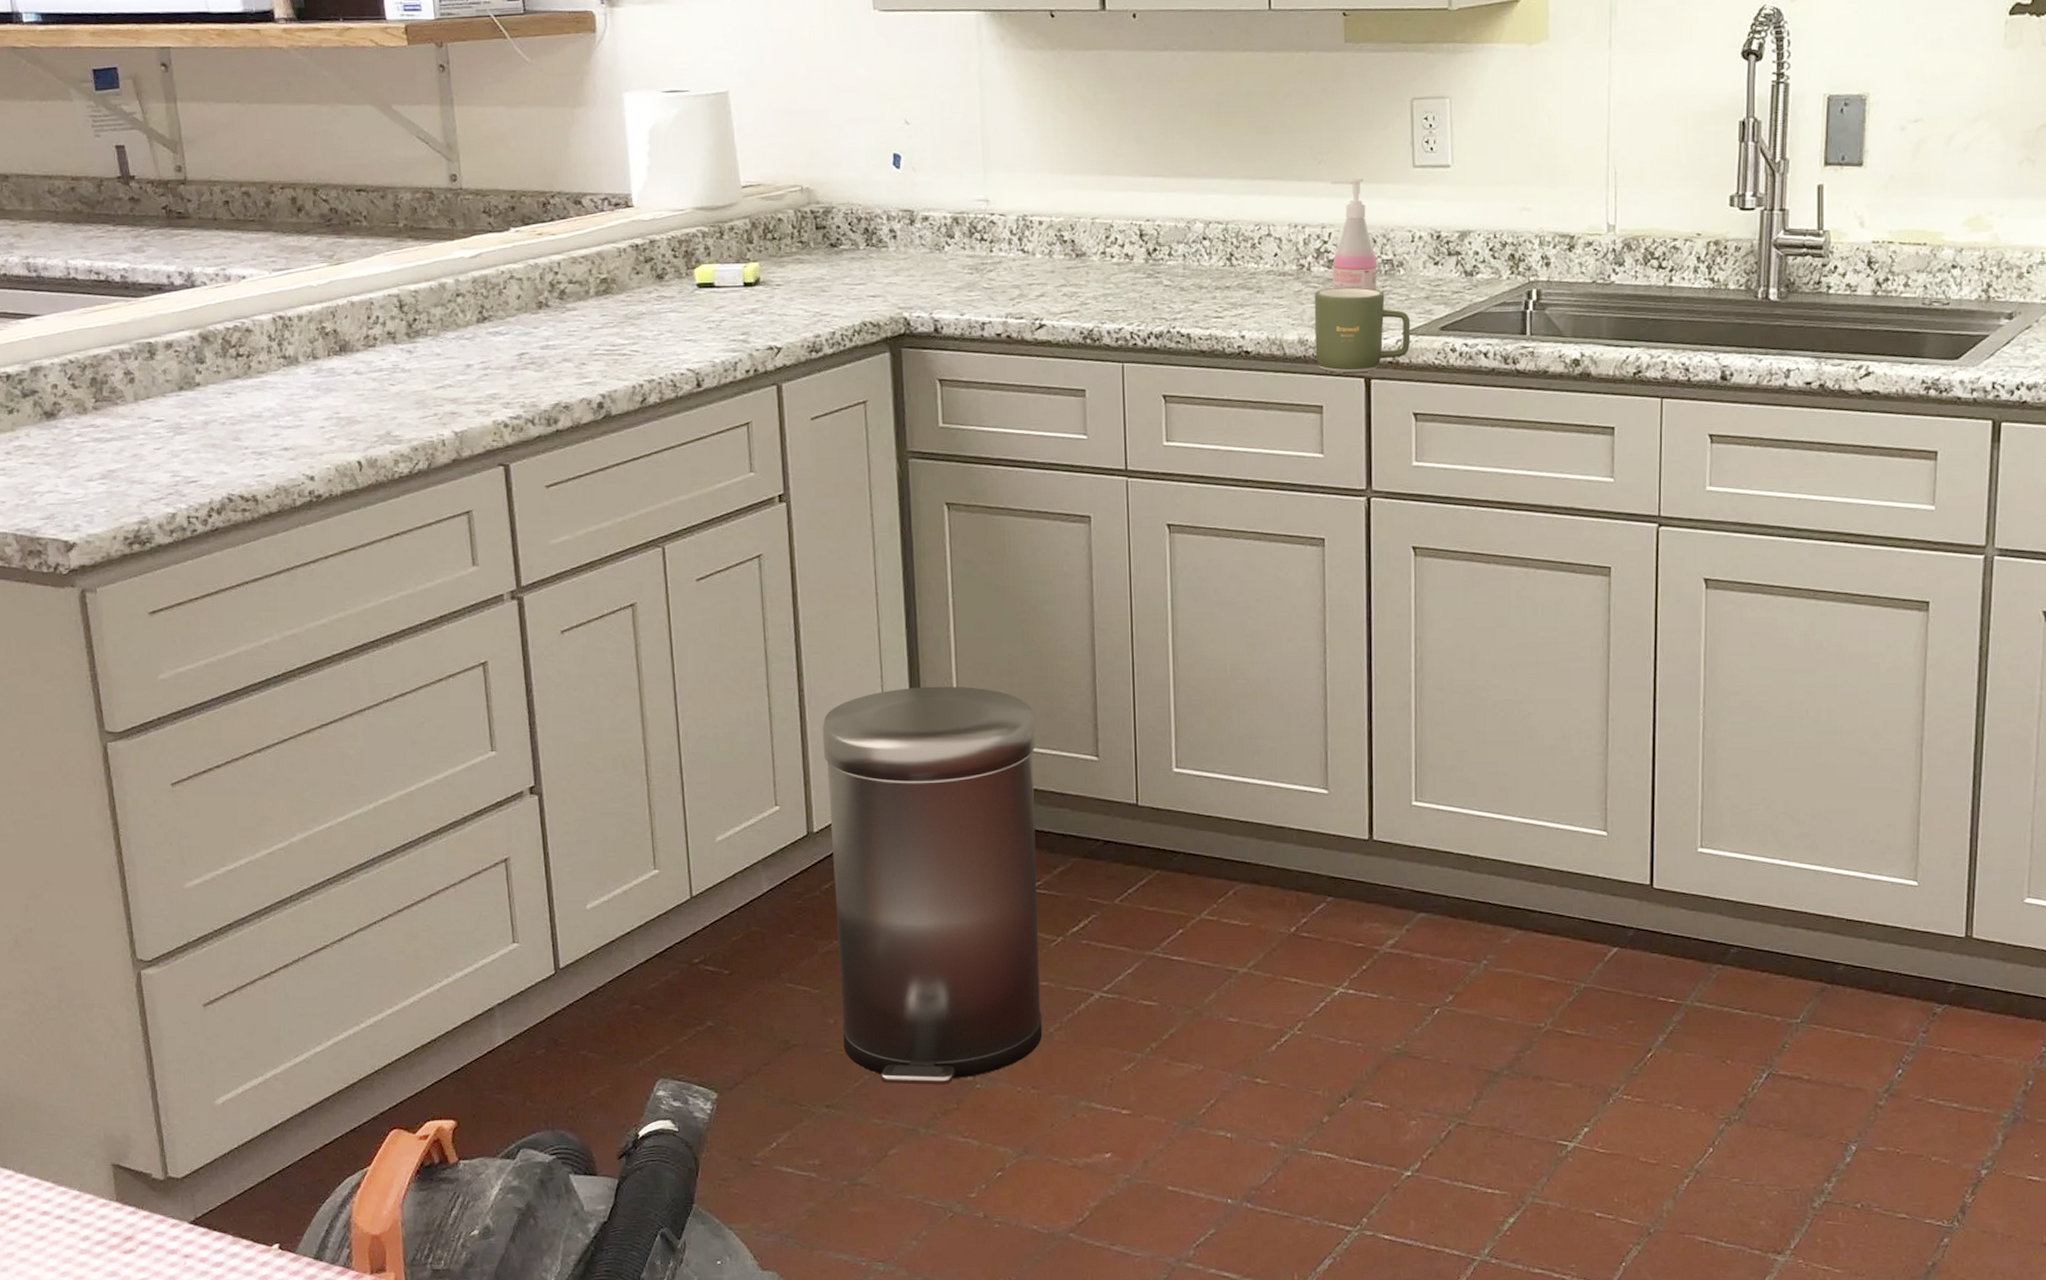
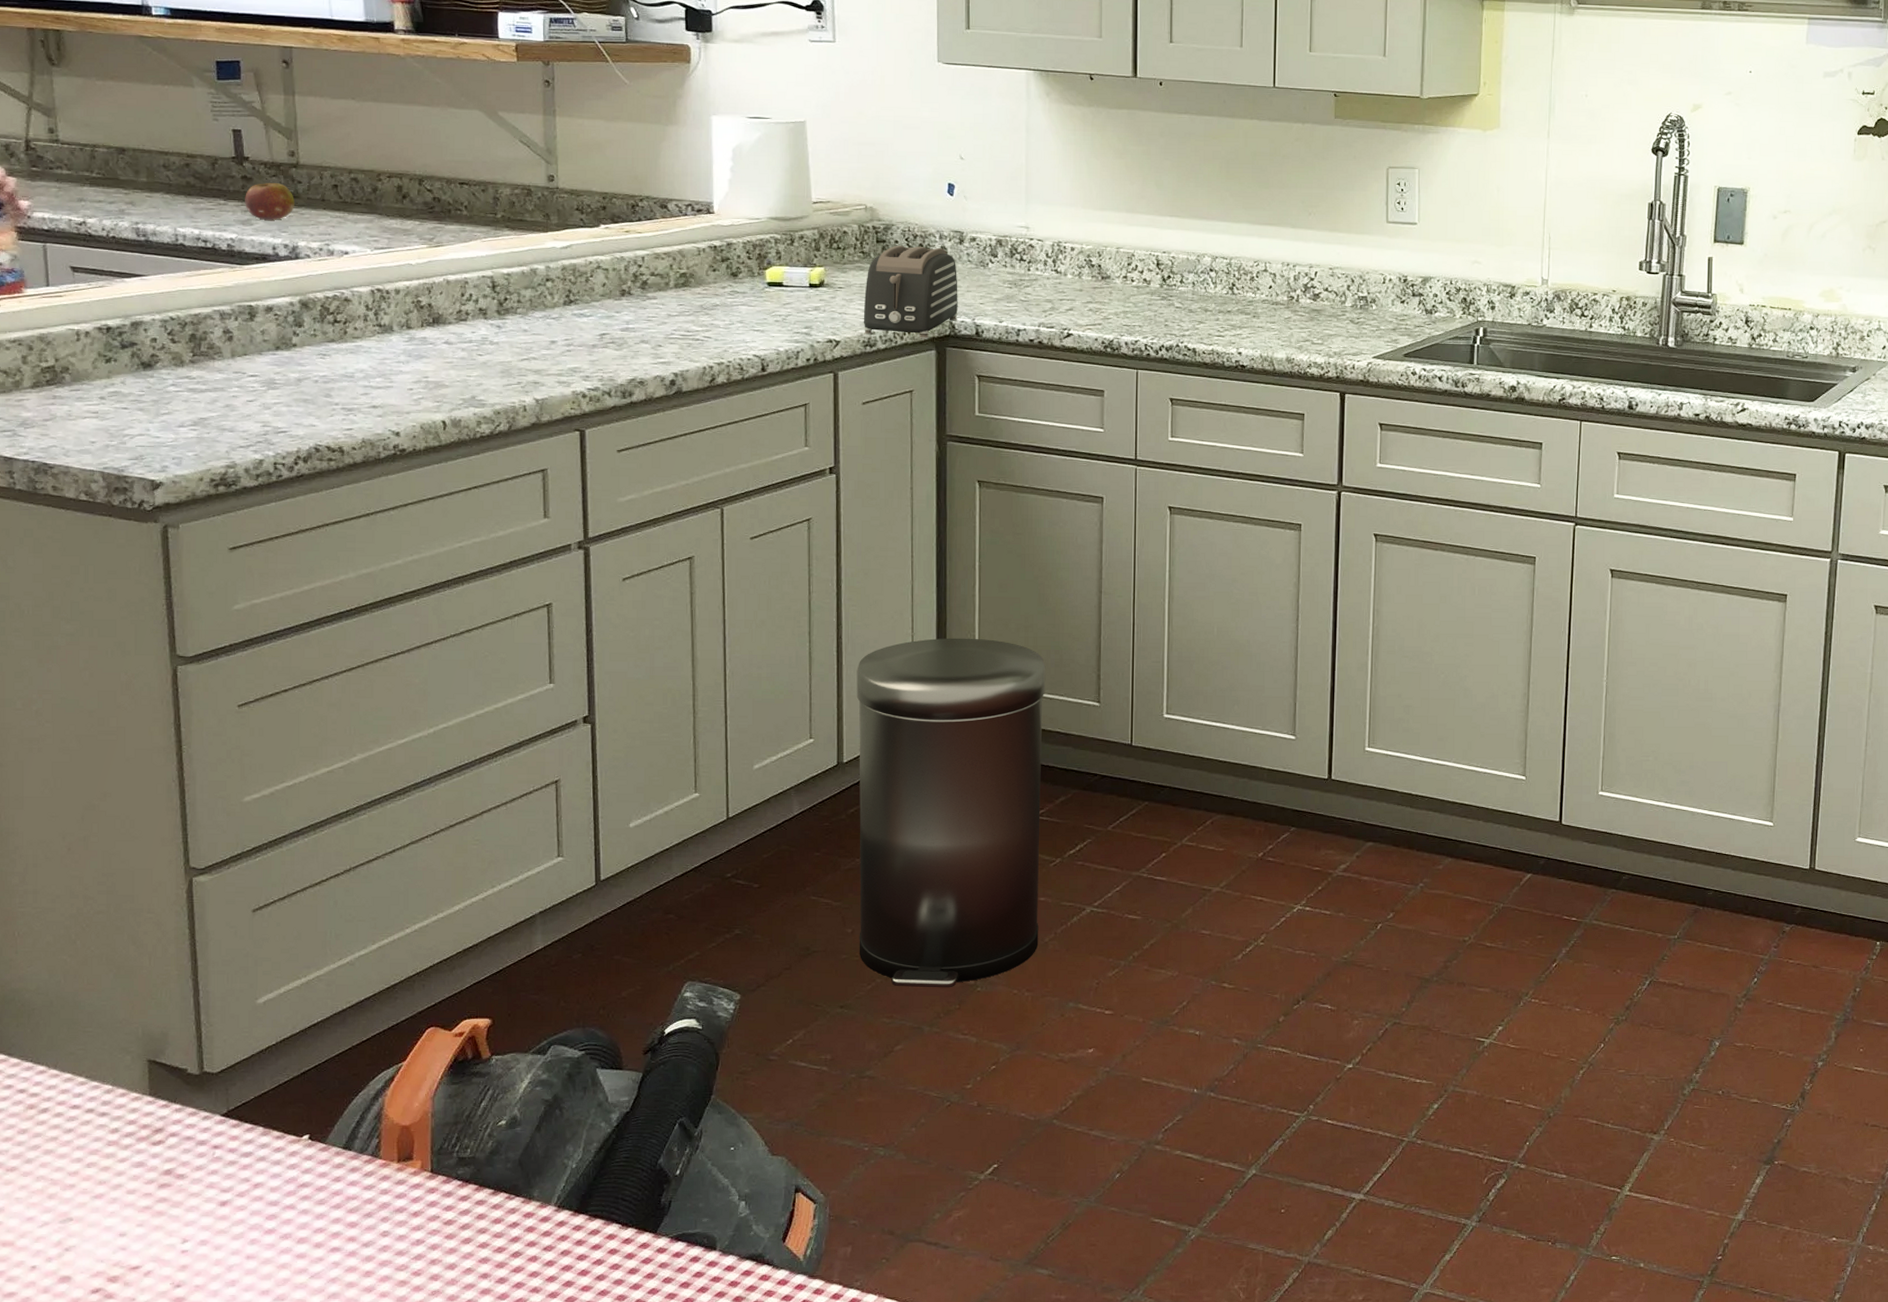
fruit: none [134,203,186,246] -> present [245,183,294,220]
toaster: none [806,231,913,340] -> present [863,245,958,339]
mug: present [1314,287,1411,373] -> none [1300,317,1380,387]
soap dispenser: present [1331,176,1378,291] -> none [1316,227,1354,321]

